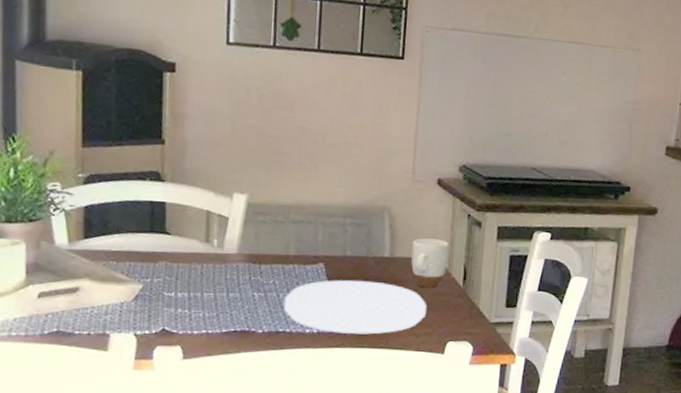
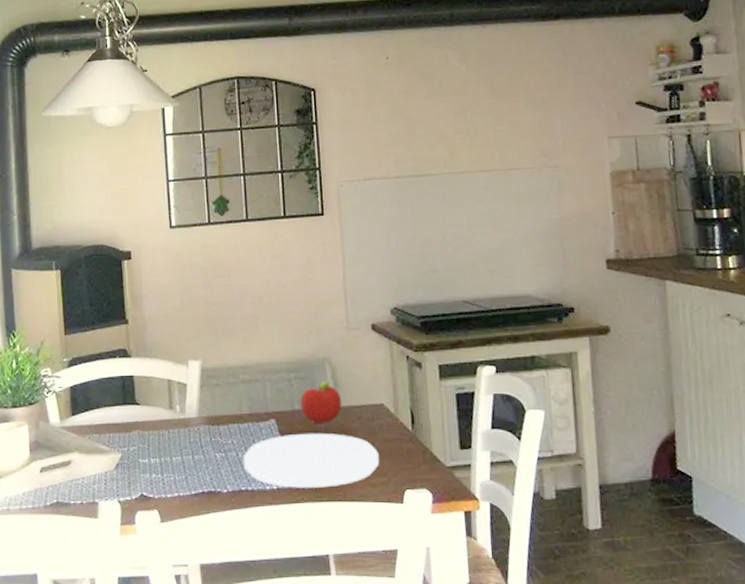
fruit: none [352,229,397,272] -> present [300,380,342,423]
mug: present [411,238,449,289] -> none [356,384,394,436]

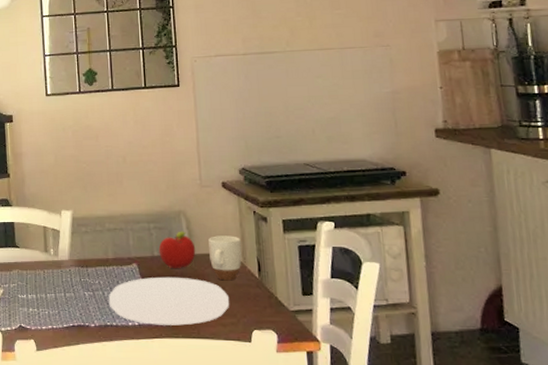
mug: none [356,384,394,436] -> present [208,236,242,281]

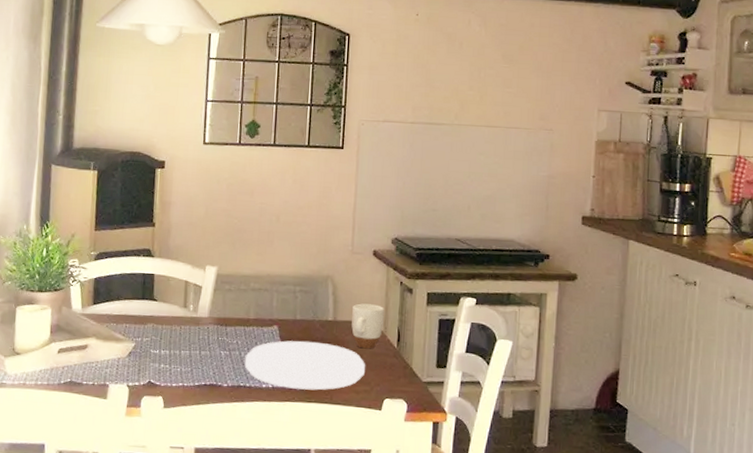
fruit: present [158,231,196,268] -> none [301,296,339,333]

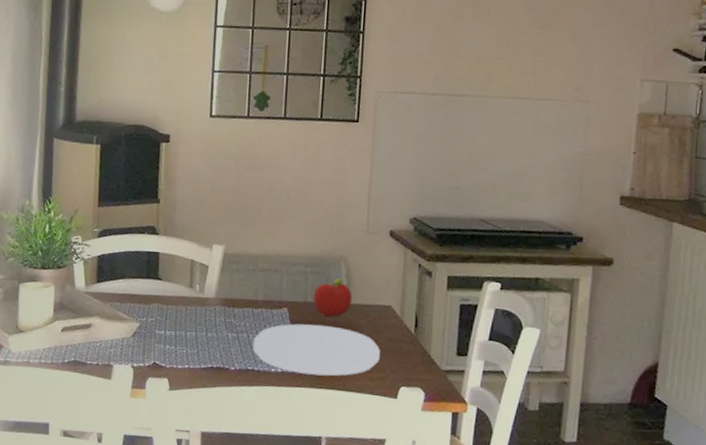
fruit: none [301,296,339,333] -> present [313,278,353,317]
mug: present [351,303,384,349] -> none [366,286,401,335]

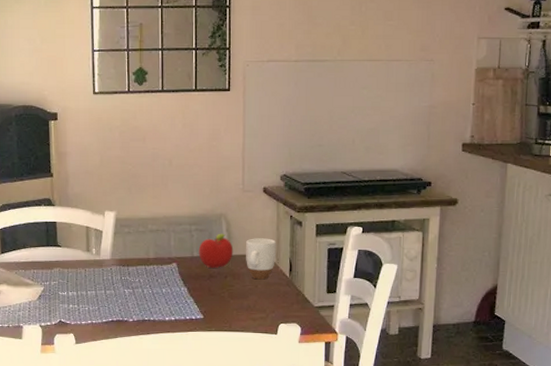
plate: present [252,323,381,376] -> none [147,275,261,320]
mug: none [366,286,401,335] -> present [246,238,276,280]

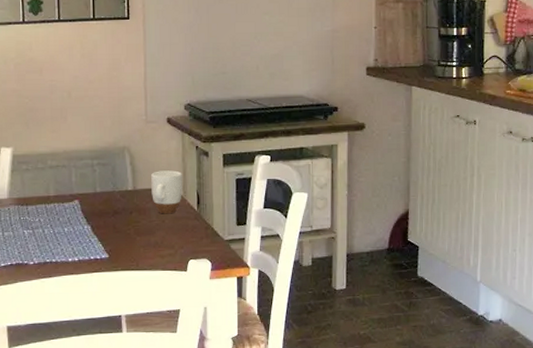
fruit: present [198,233,234,268] -> none [101,167,138,204]

